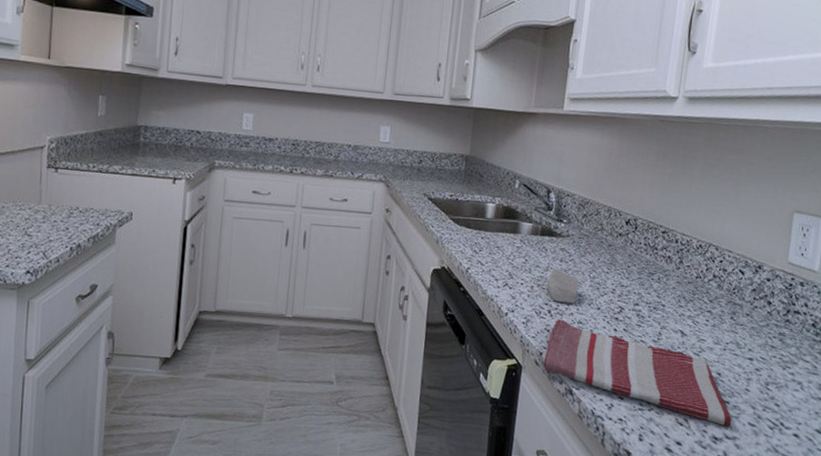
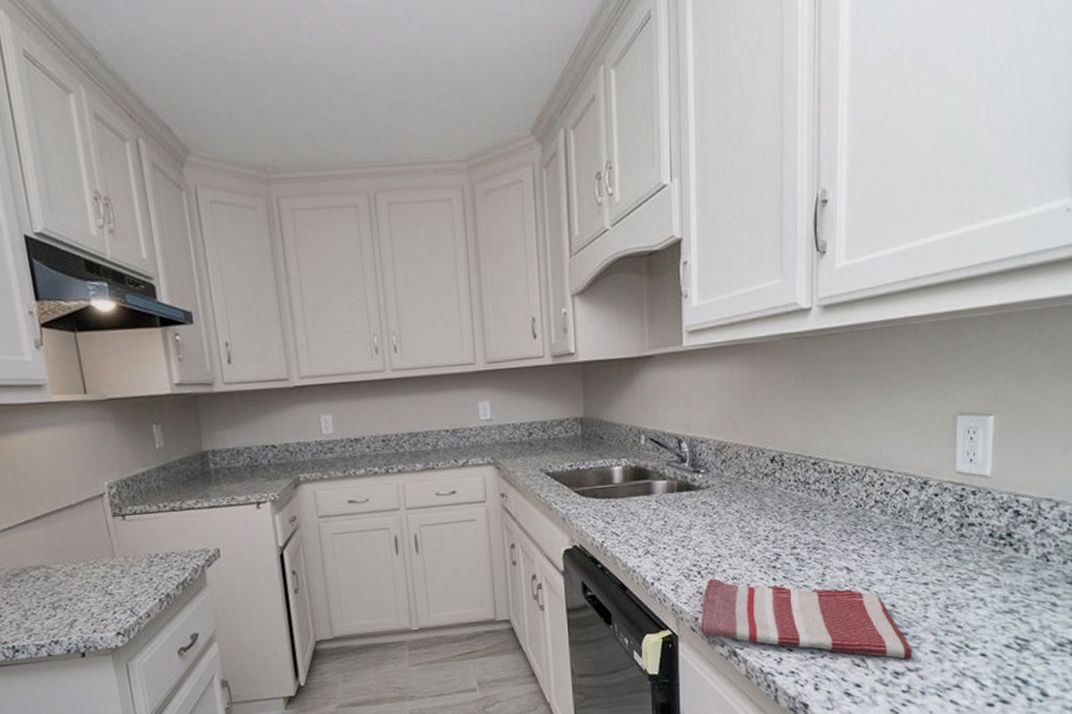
soap bar: present [546,267,580,304] -> none [692,524,728,561]

